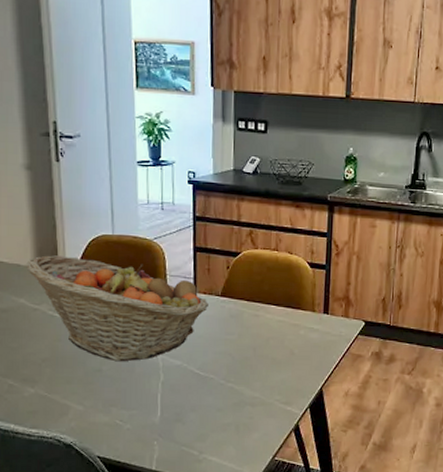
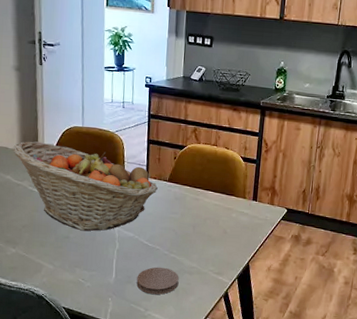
coaster: none [187,400,239,434] -> present [136,267,179,295]

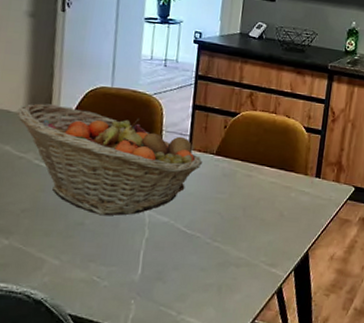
coaster: present [136,267,179,295] -> none [168,259,223,294]

